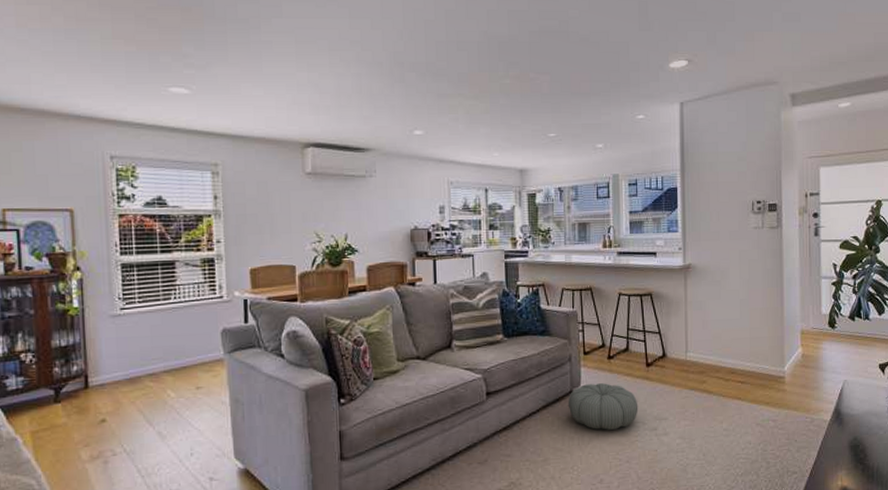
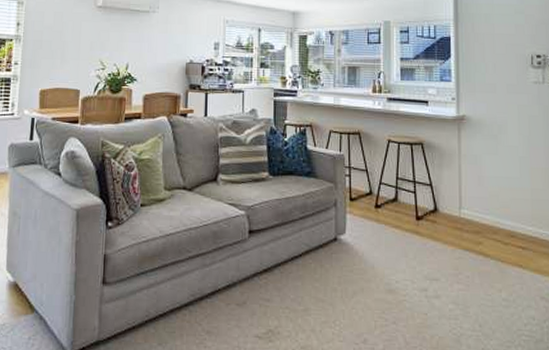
pouf: present [567,383,639,430] -> none [331,232,407,285]

